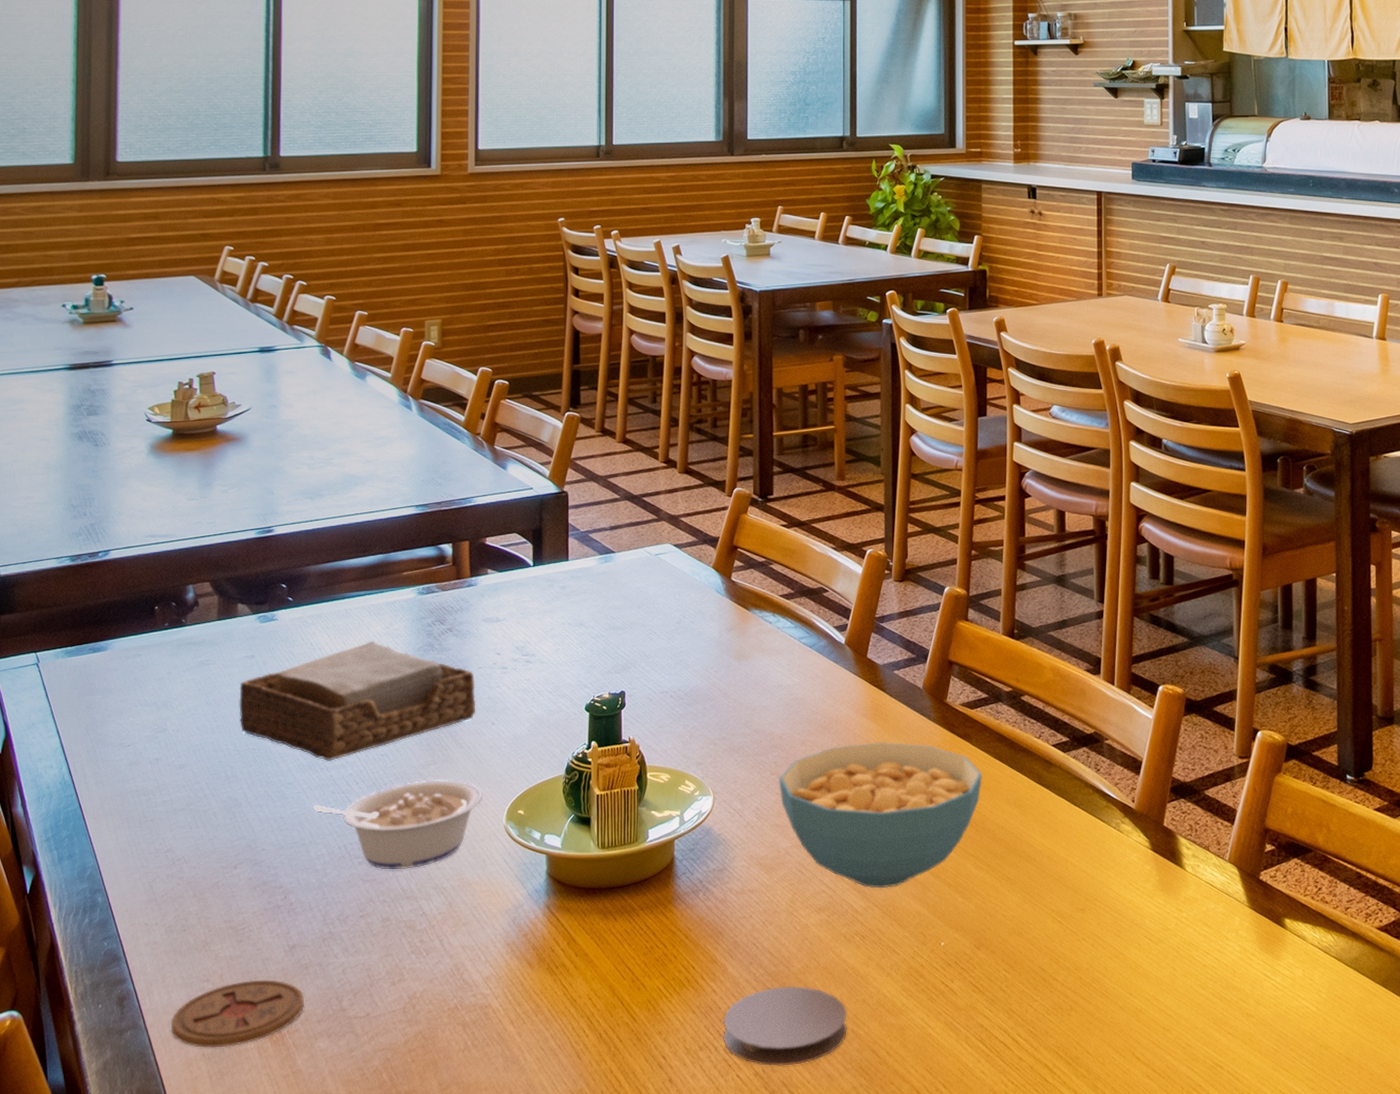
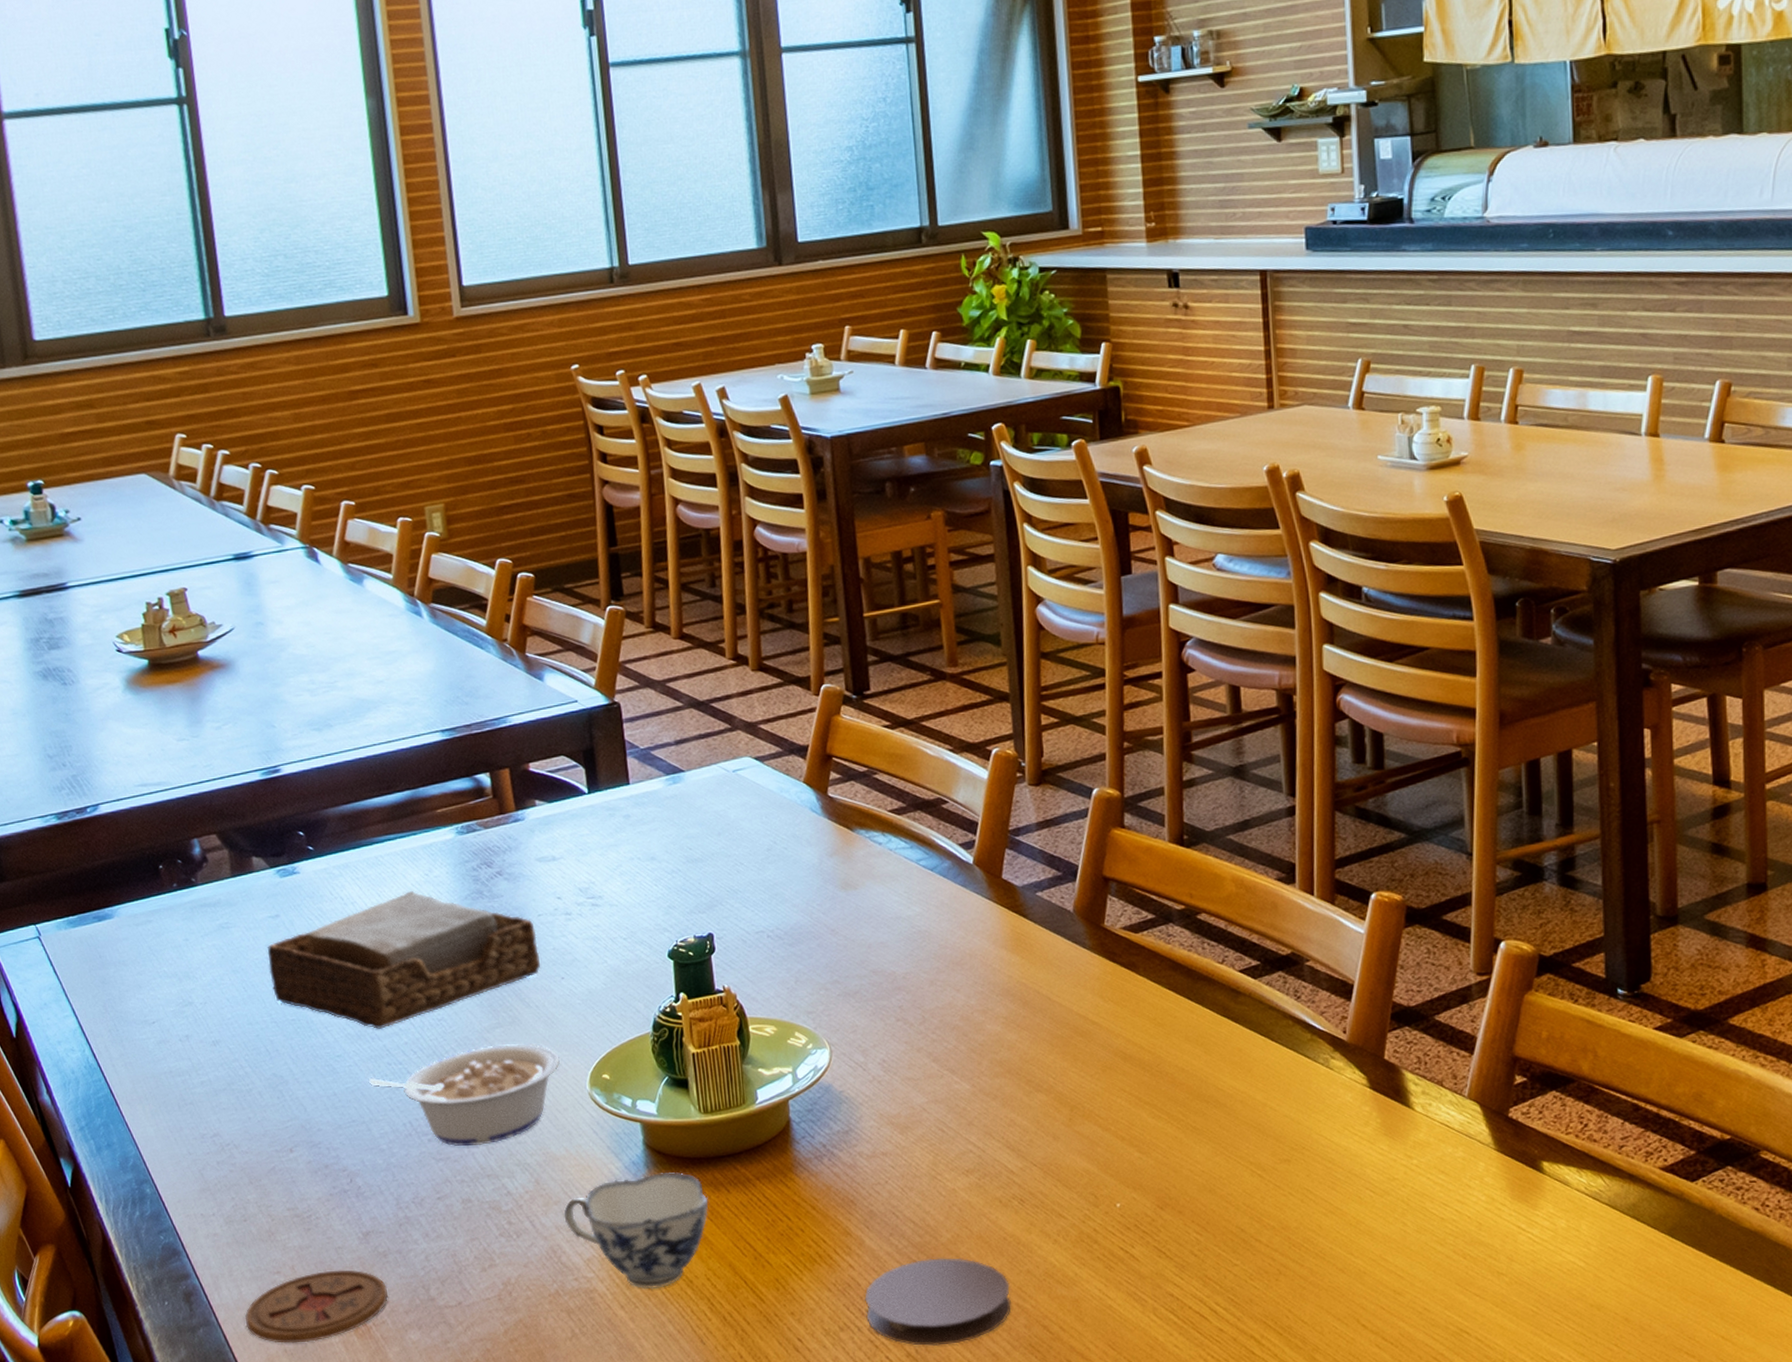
teacup: none [470,899,597,1007] -> present [564,1171,709,1290]
cereal bowl: present [778,741,983,889] -> none [905,976,1155,1146]

